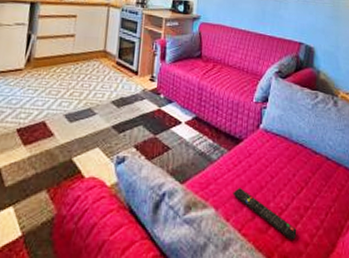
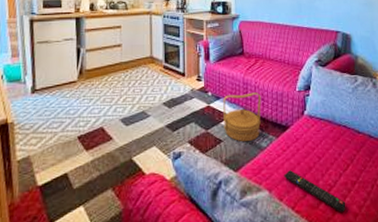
basket: none [173,99,216,152] -> present [223,92,261,142]

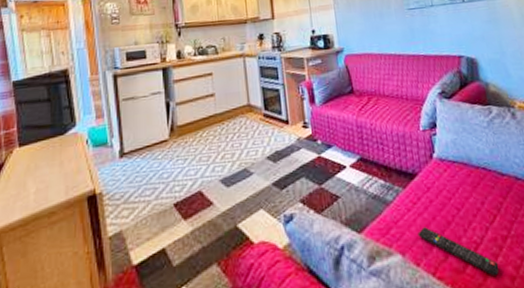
basket: present [223,92,261,142] -> none [335,136,383,197]

